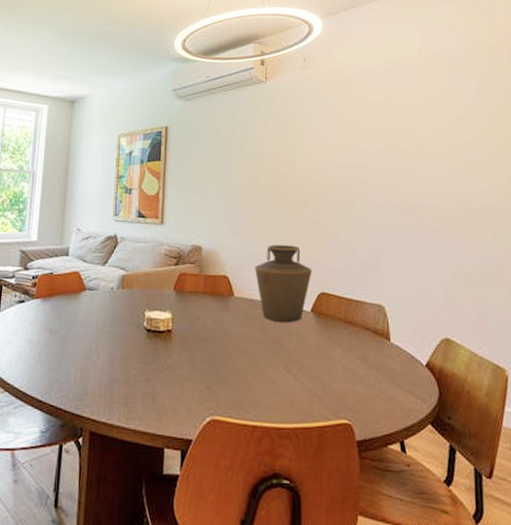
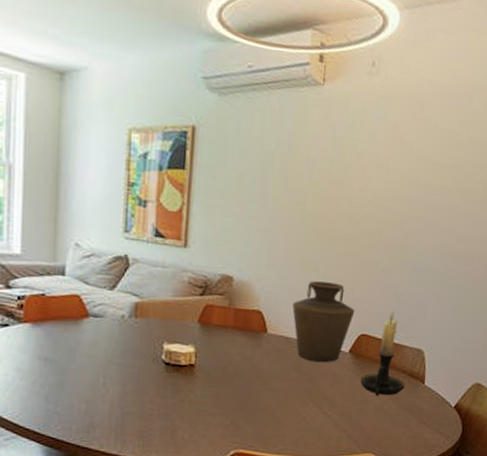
candle holder: none [325,266,371,356] -> present [360,309,405,396]

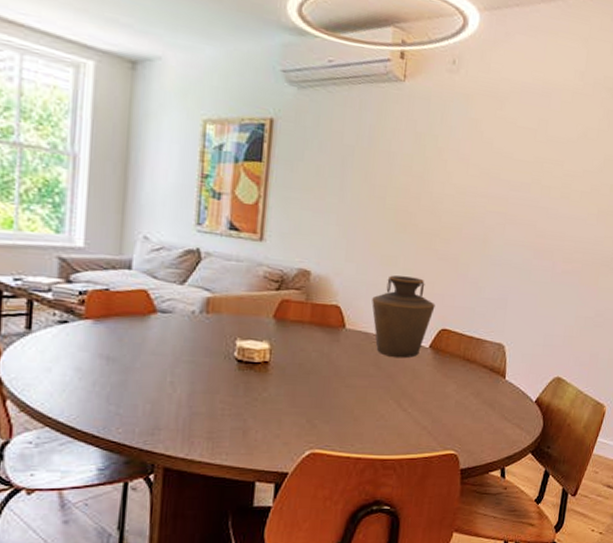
candle holder: present [360,309,405,396] -> none [440,303,486,392]

